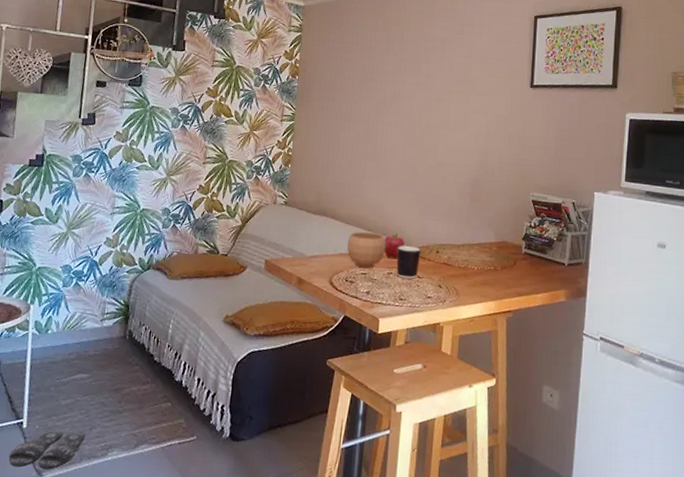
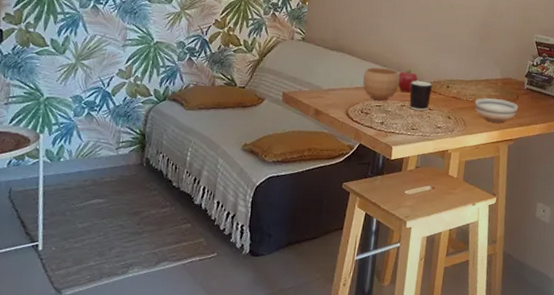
slippers: present [9,430,85,470] -> none [25,251,105,287]
bowl: none [467,264,517,292] -> present [474,98,519,123]

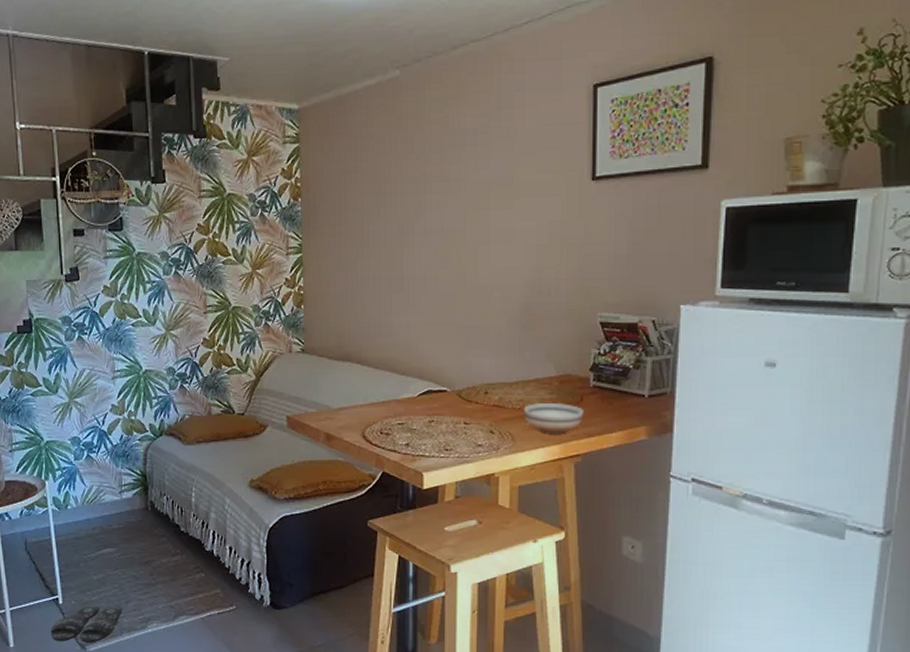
slippers: none [25,251,105,287] -> present [50,605,122,643]
cup: present [363,67,400,101] -> none [379,375,424,417]
fruit: present [398,69,418,93] -> none [421,375,447,405]
mug: present [409,80,433,111] -> none [437,388,467,426]

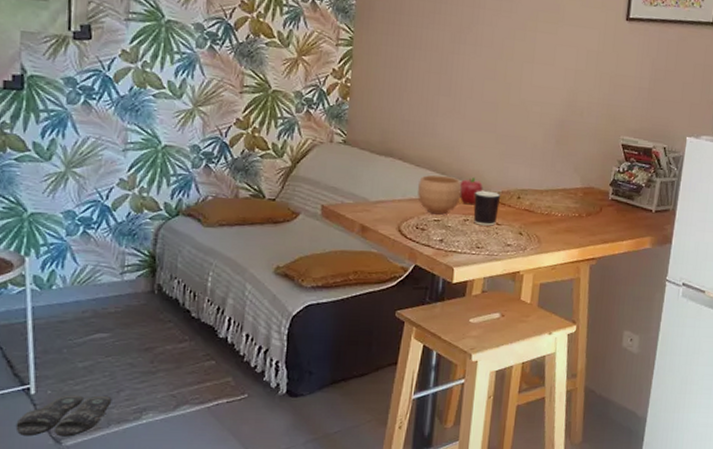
cup: none [379,375,424,417] -> present [418,174,462,215]
fruit: none [421,375,447,405] -> present [459,177,484,205]
mug: none [437,388,467,426] -> present [473,190,501,226]
bowl: present [523,403,584,435] -> none [550,210,602,240]

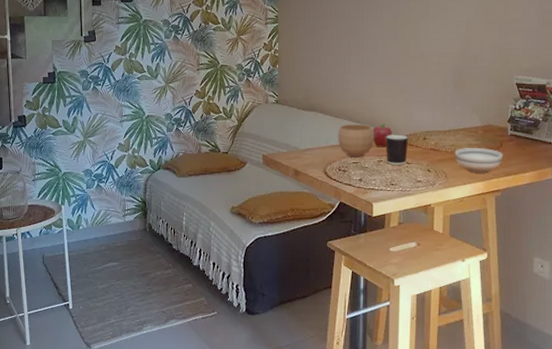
slippers: present [16,395,112,437] -> none [61,310,122,342]
bowl: none [550,210,602,240] -> present [454,148,503,174]

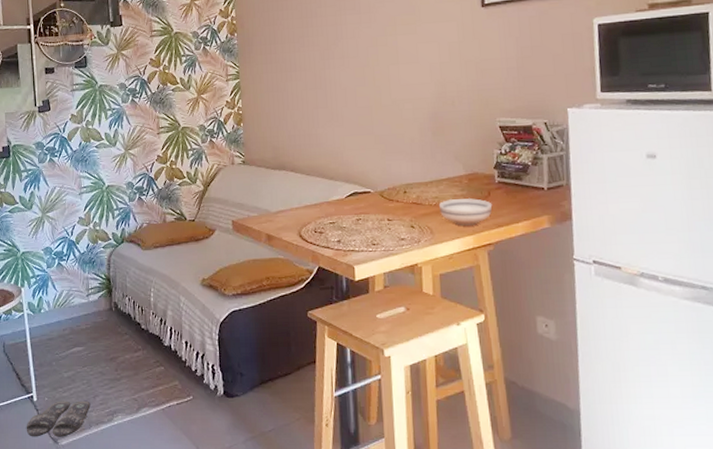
slippers: none [61,310,122,342] -> present [26,400,91,437]
cup: present [338,123,375,157] -> none [311,180,351,217]
fruit: present [372,124,393,148] -> none [348,179,370,205]
mug: present [385,134,409,165] -> none [362,189,388,223]

